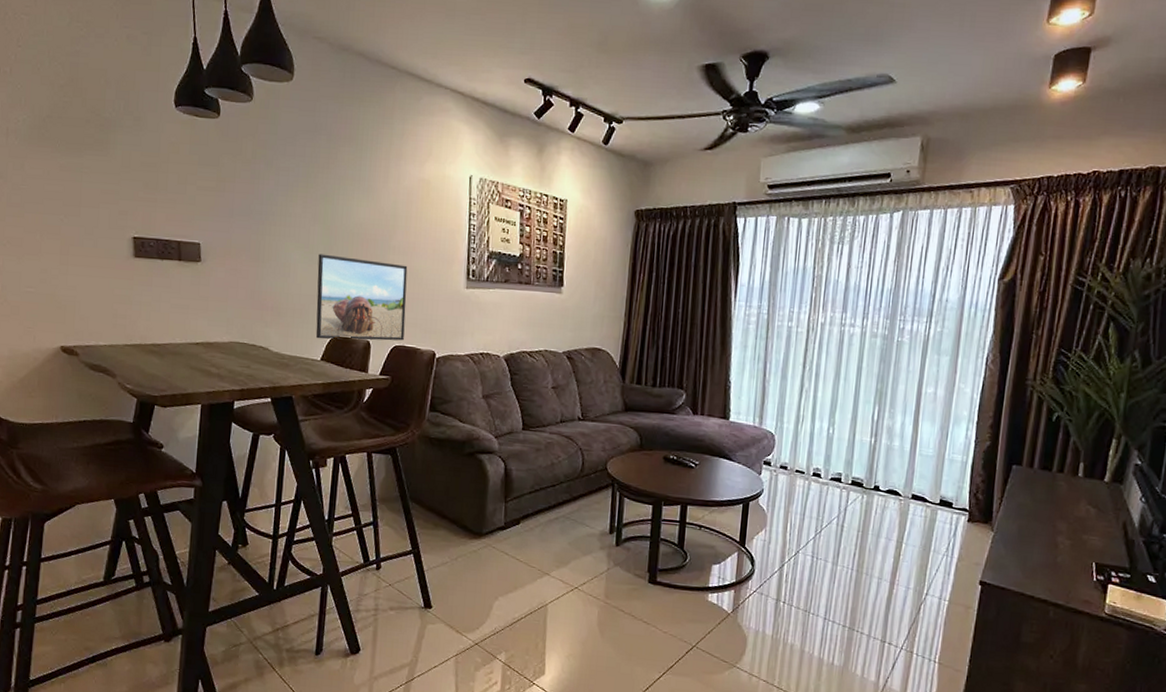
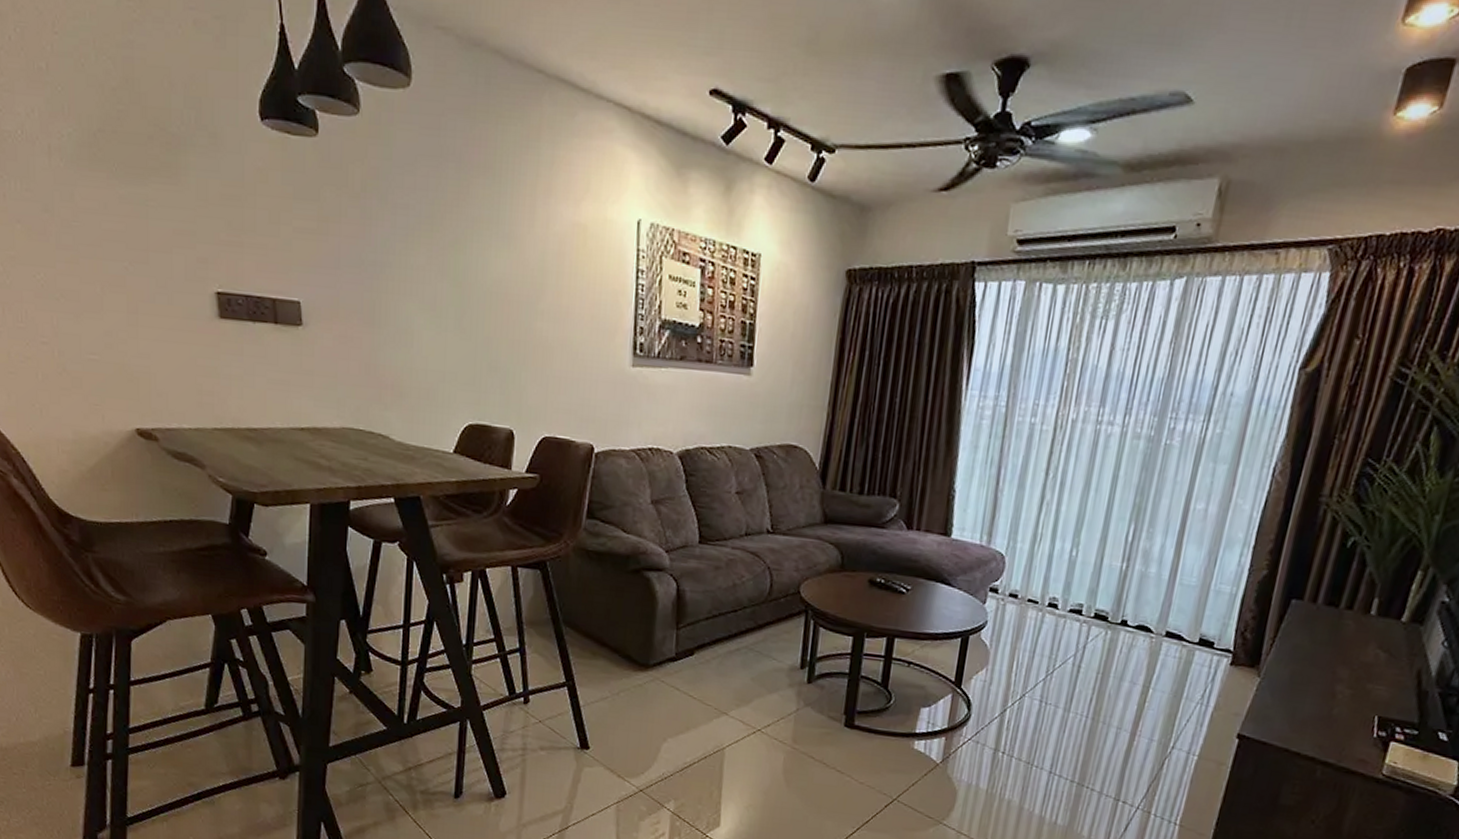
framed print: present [315,254,408,341] -> none [446,318,560,431]

